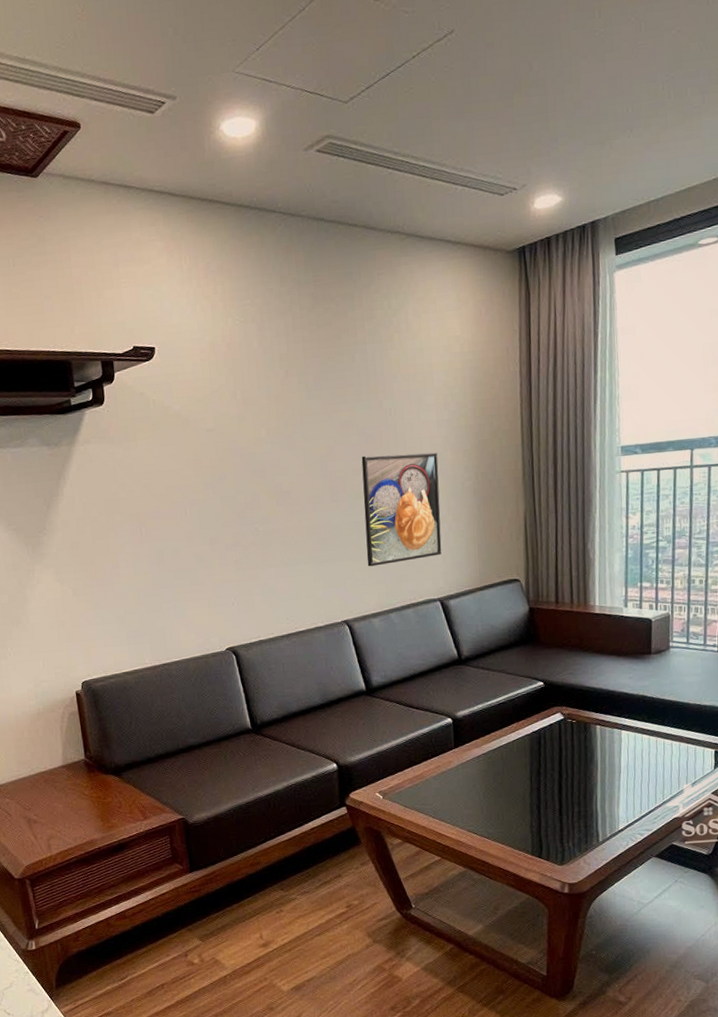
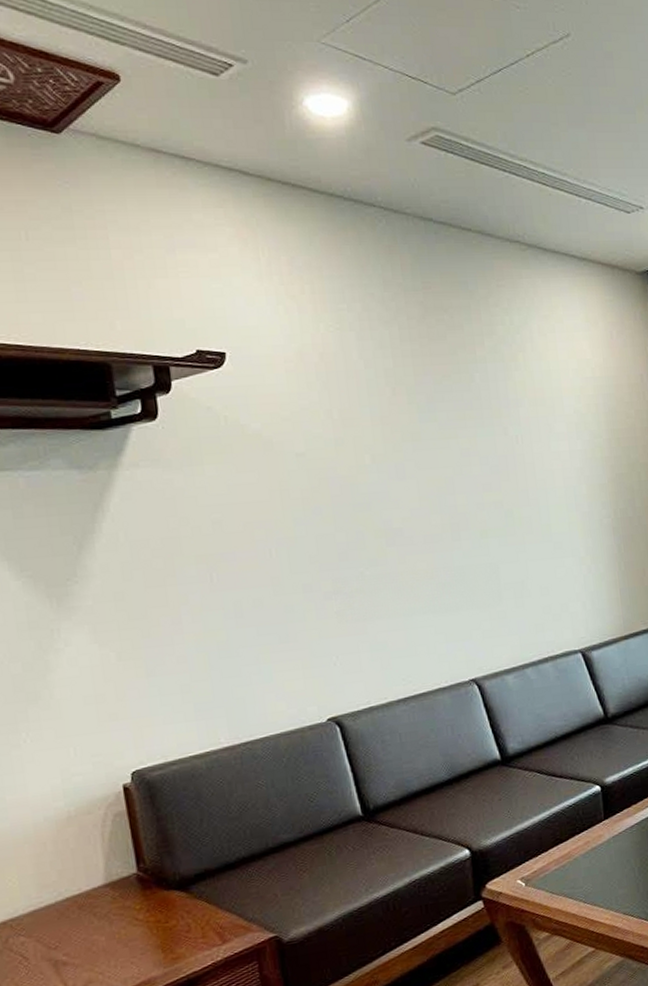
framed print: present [361,452,442,567] -> none [485,486,581,616]

